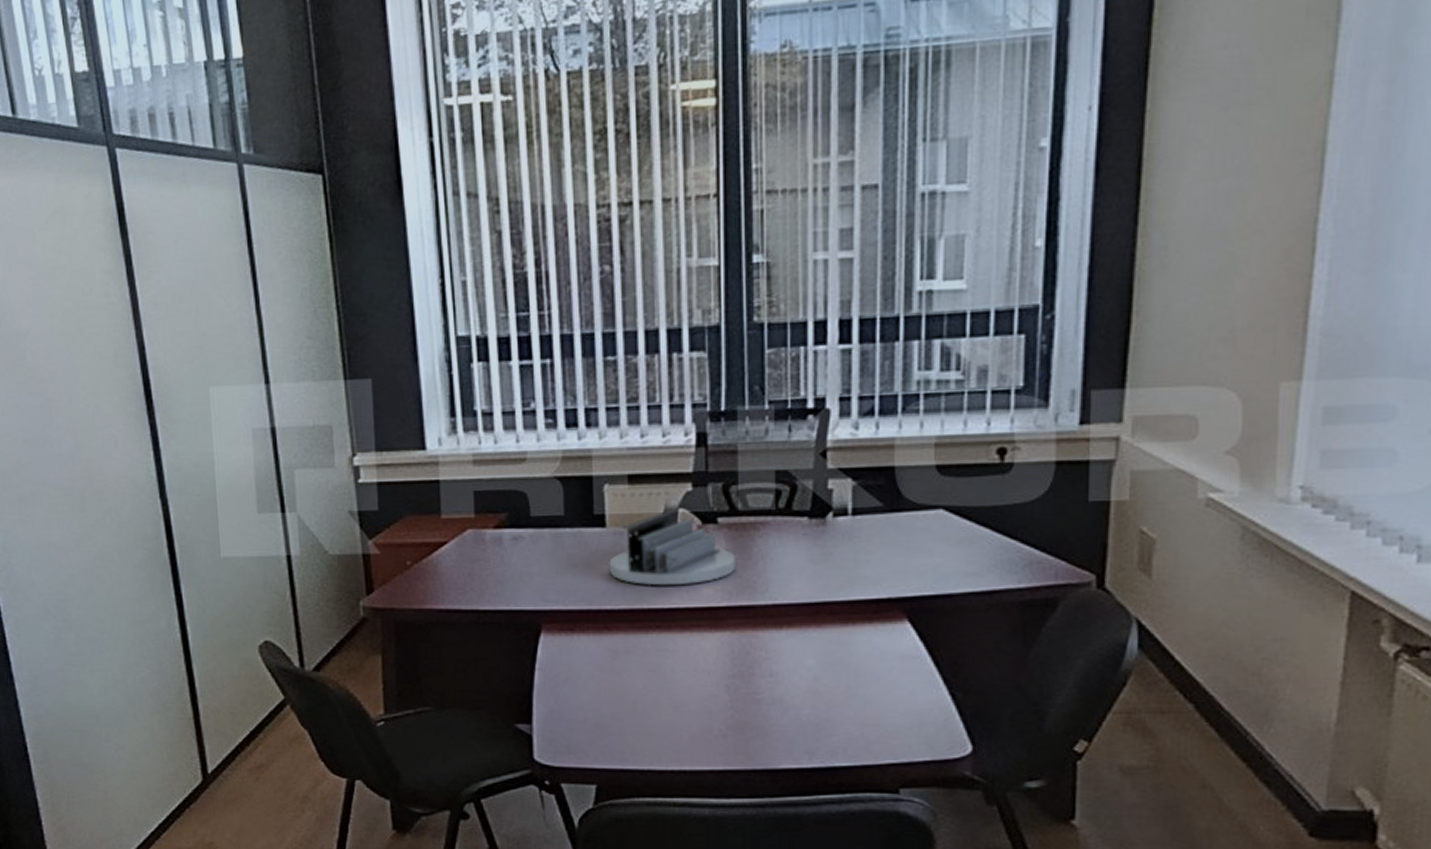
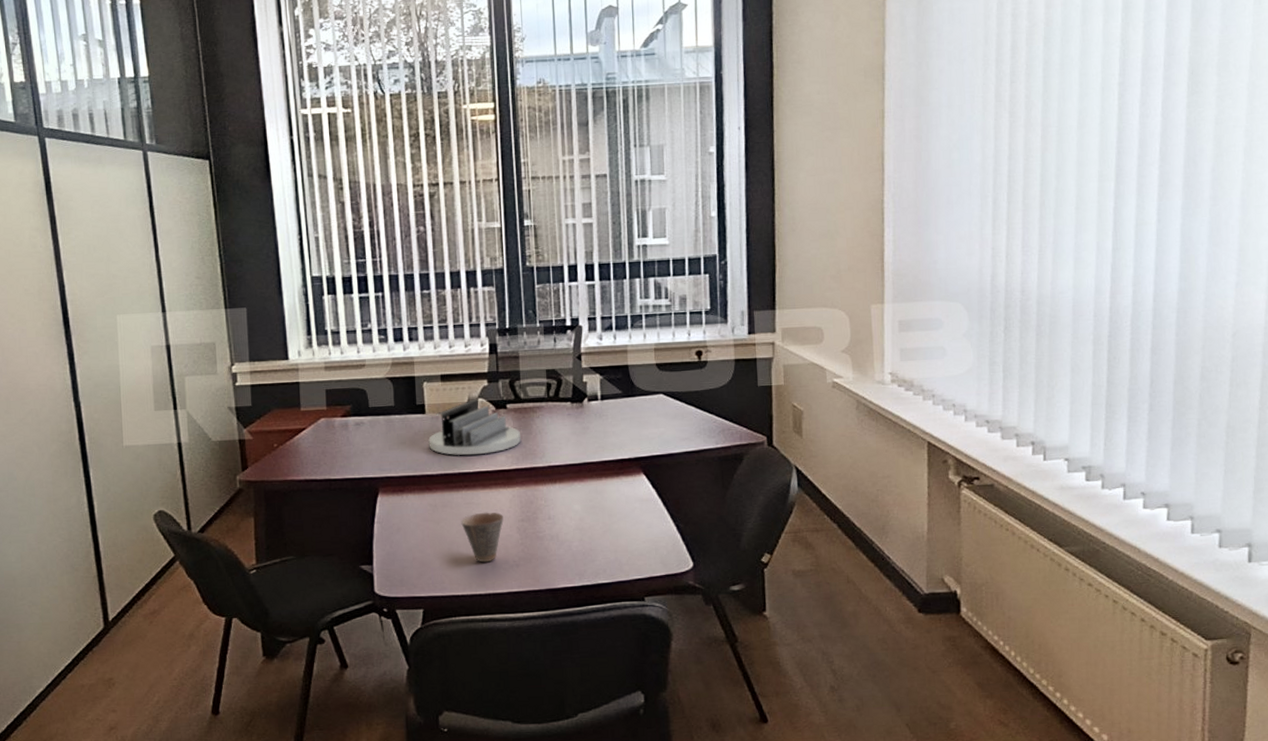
cup: none [650,663,707,730] -> present [461,512,504,563]

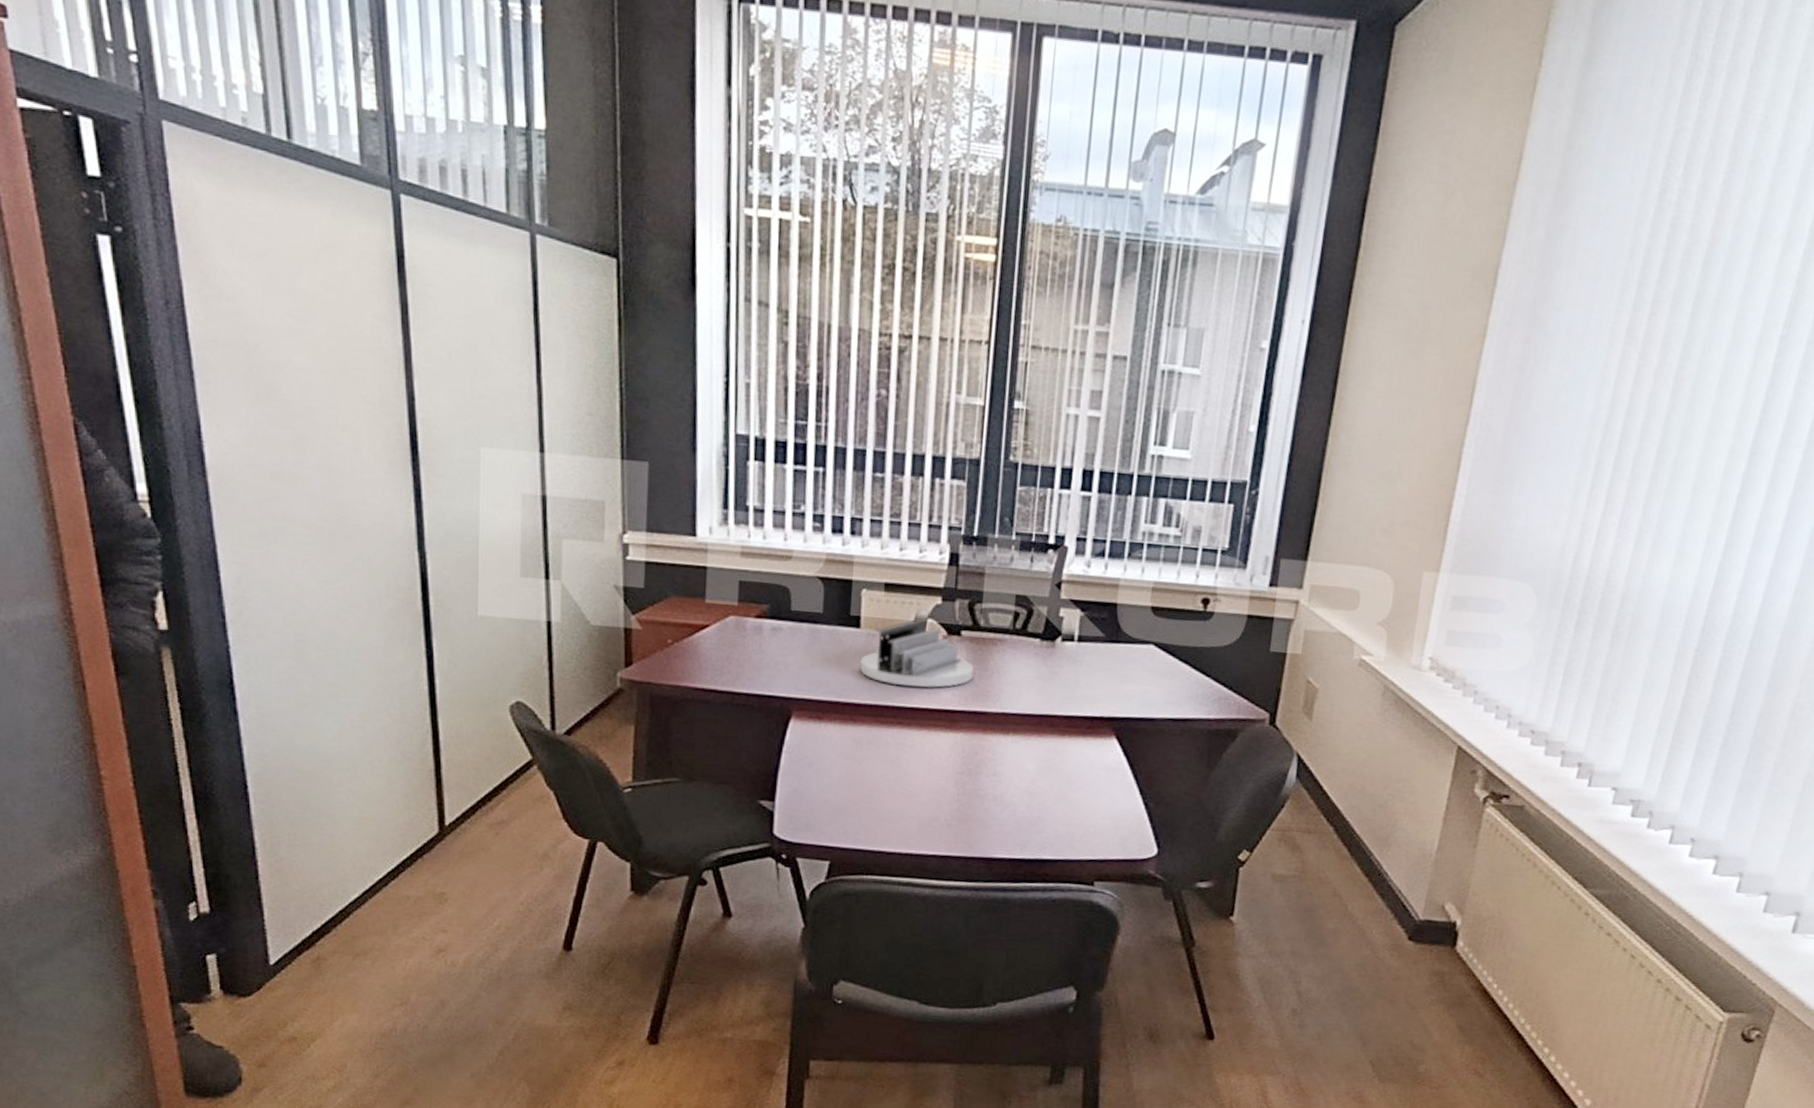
cup: present [461,512,504,563] -> none [887,757,940,817]

